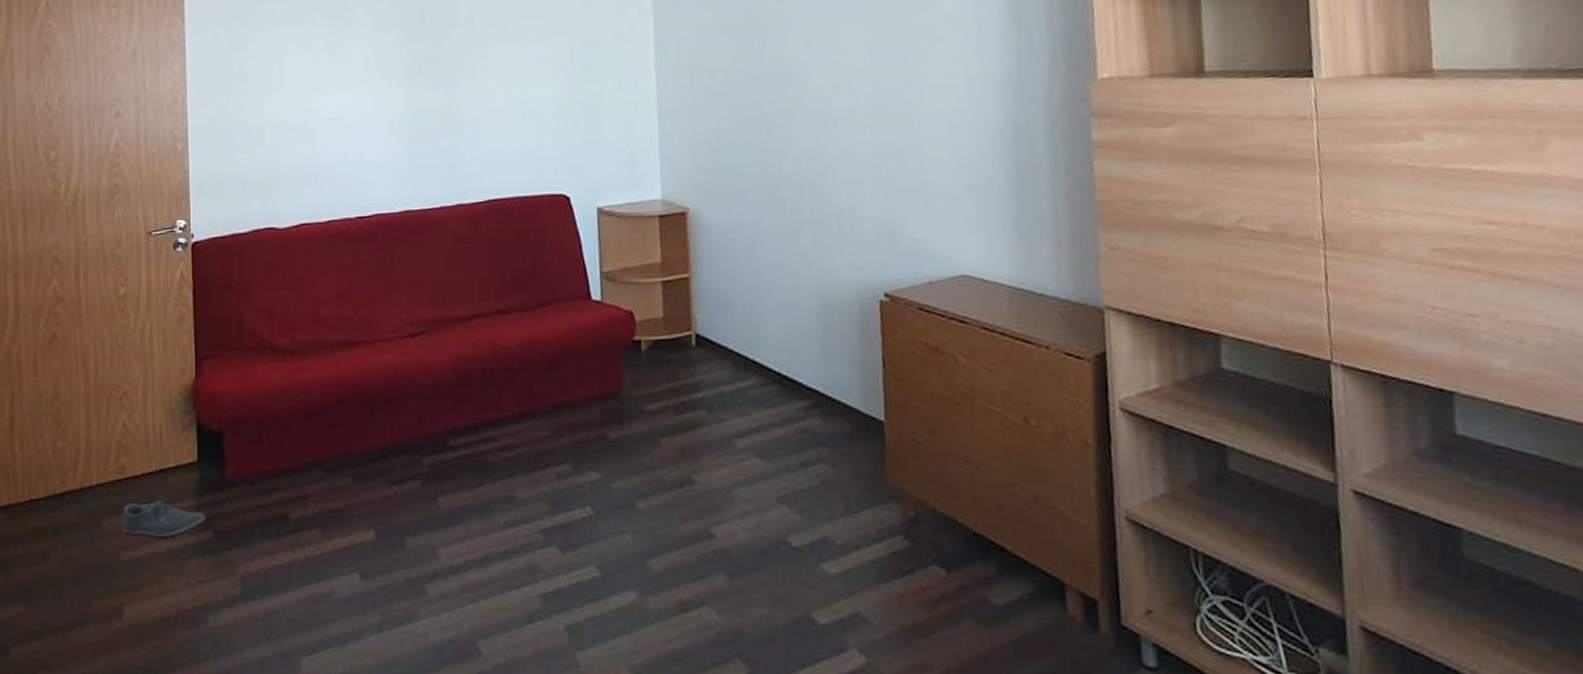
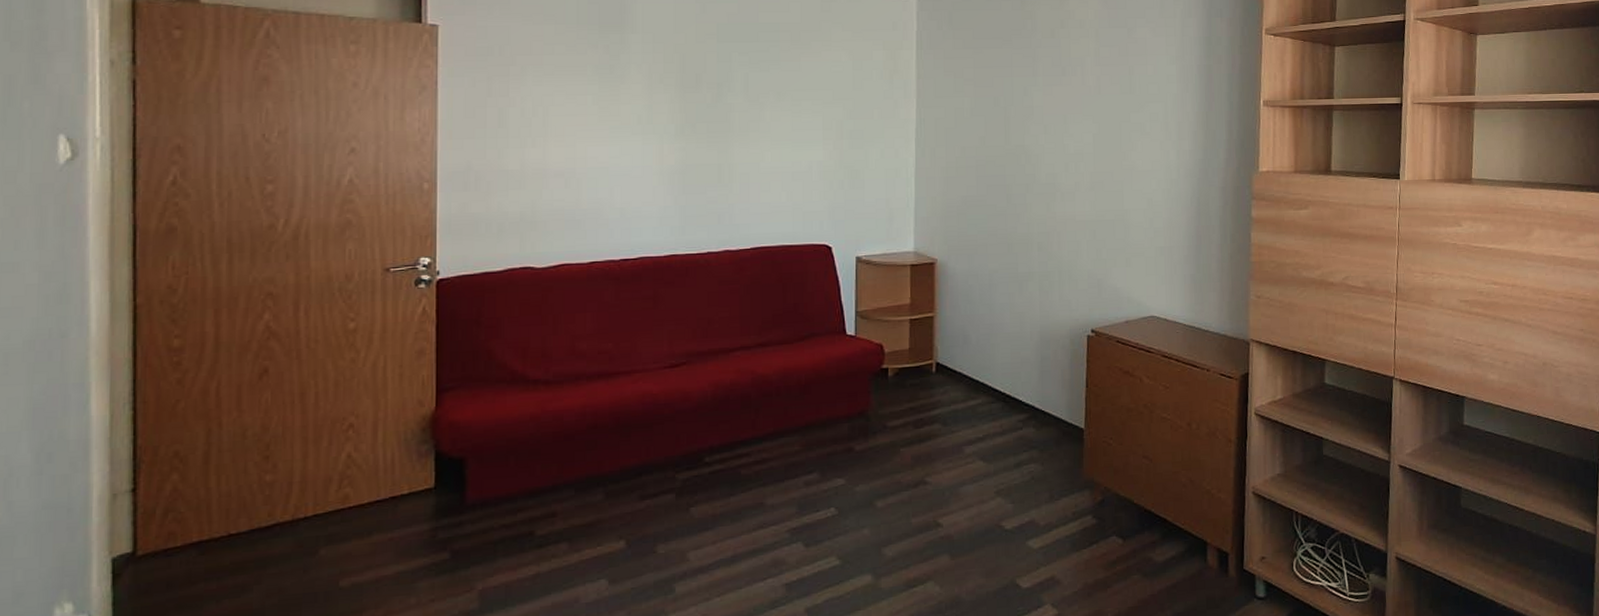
shoe: present [121,495,205,537] -> none [341,521,441,562]

